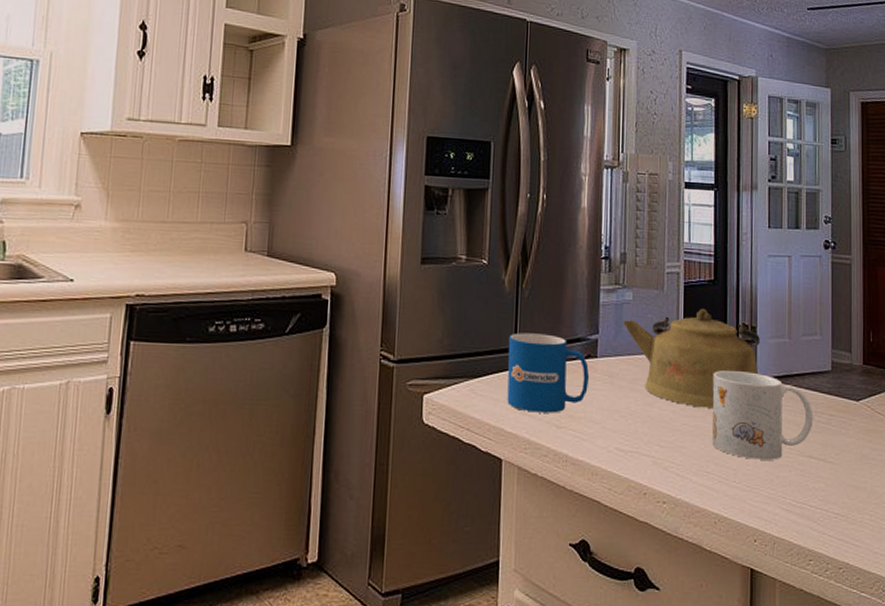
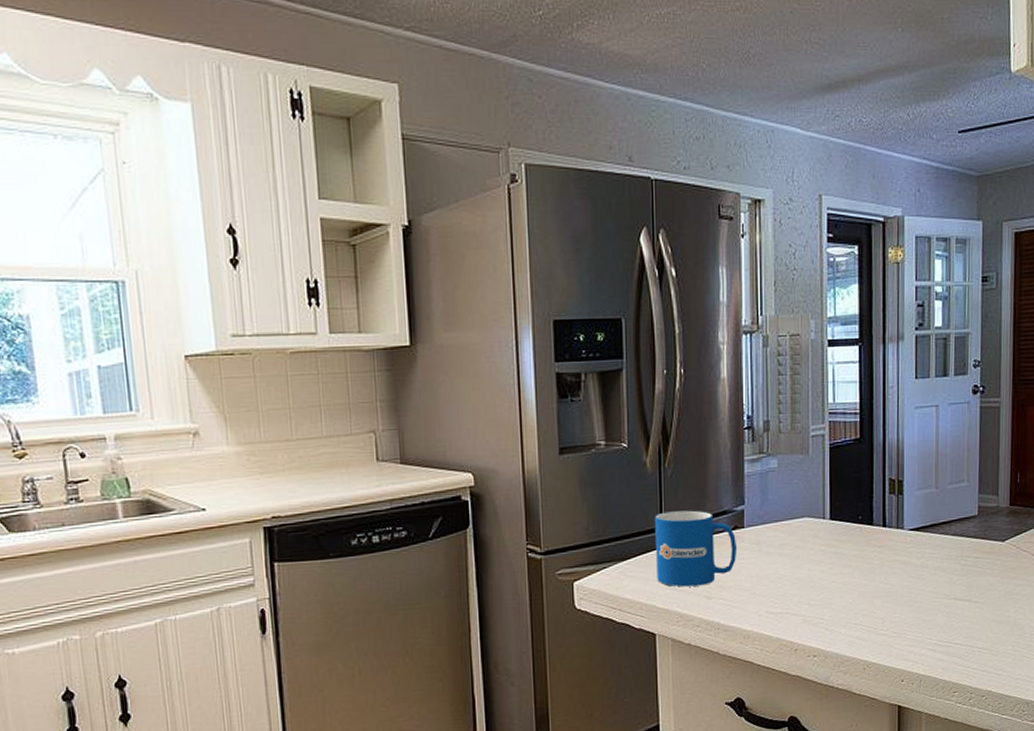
kettle: present [622,309,760,408] -> none [768,468,907,565]
mug: present [712,370,814,460] -> none [859,525,960,608]

